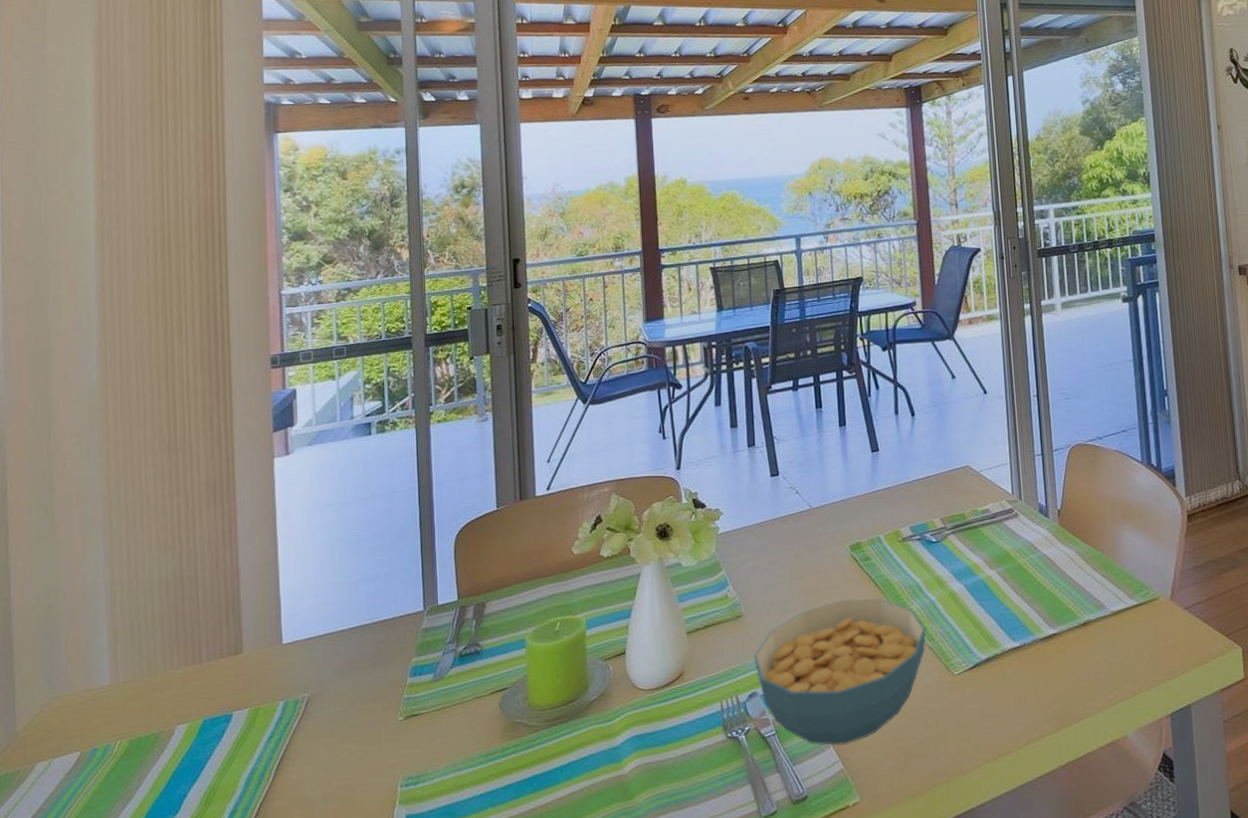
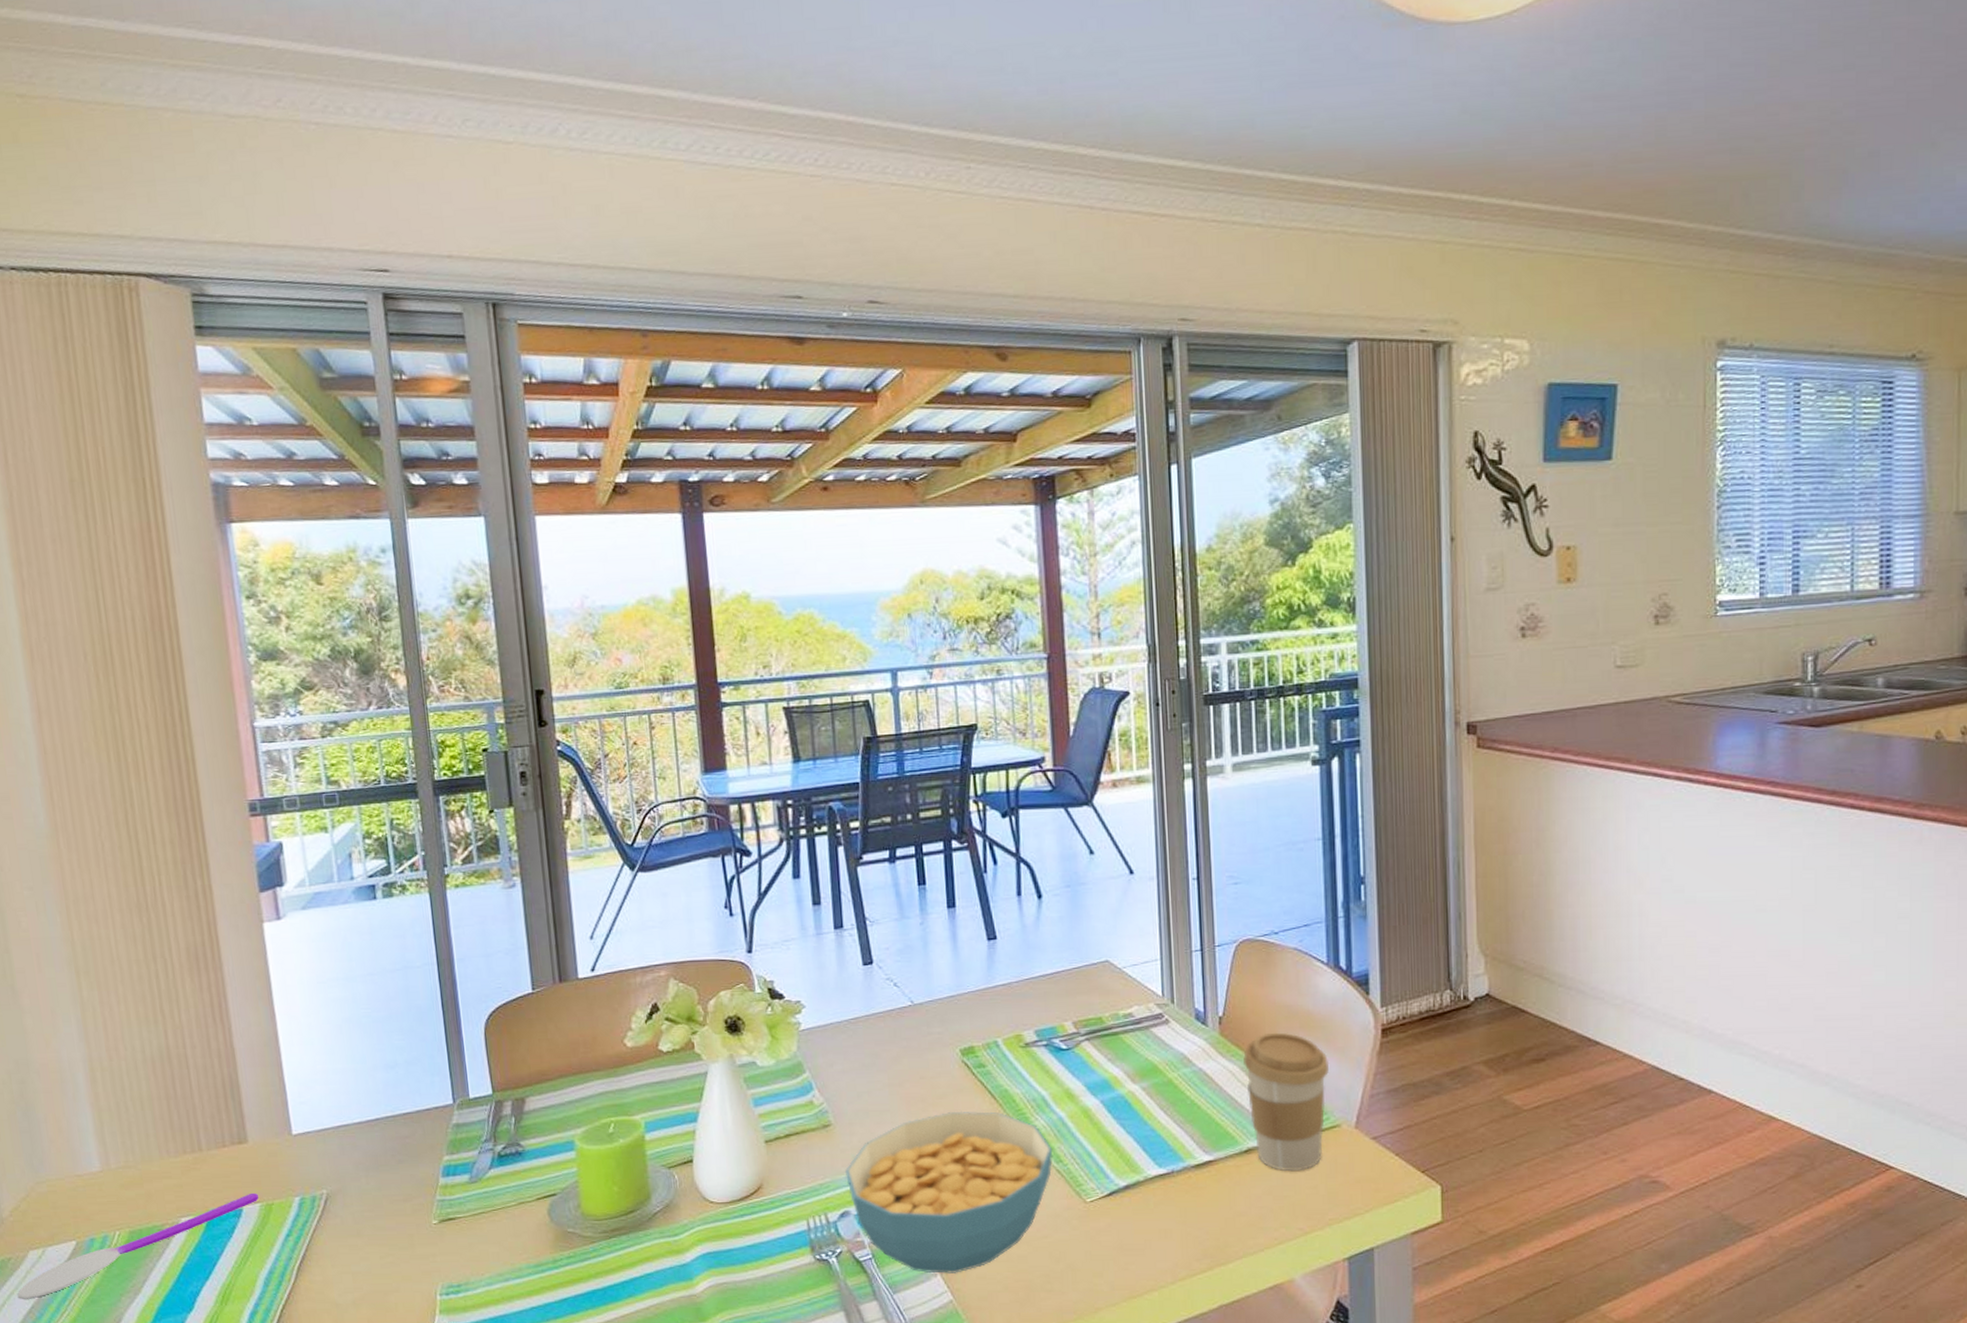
spoon: none [21,699,247,810] -> present [17,1192,258,1299]
coffee cup: none [1078,521,1148,641] -> present [1243,1032,1330,1172]

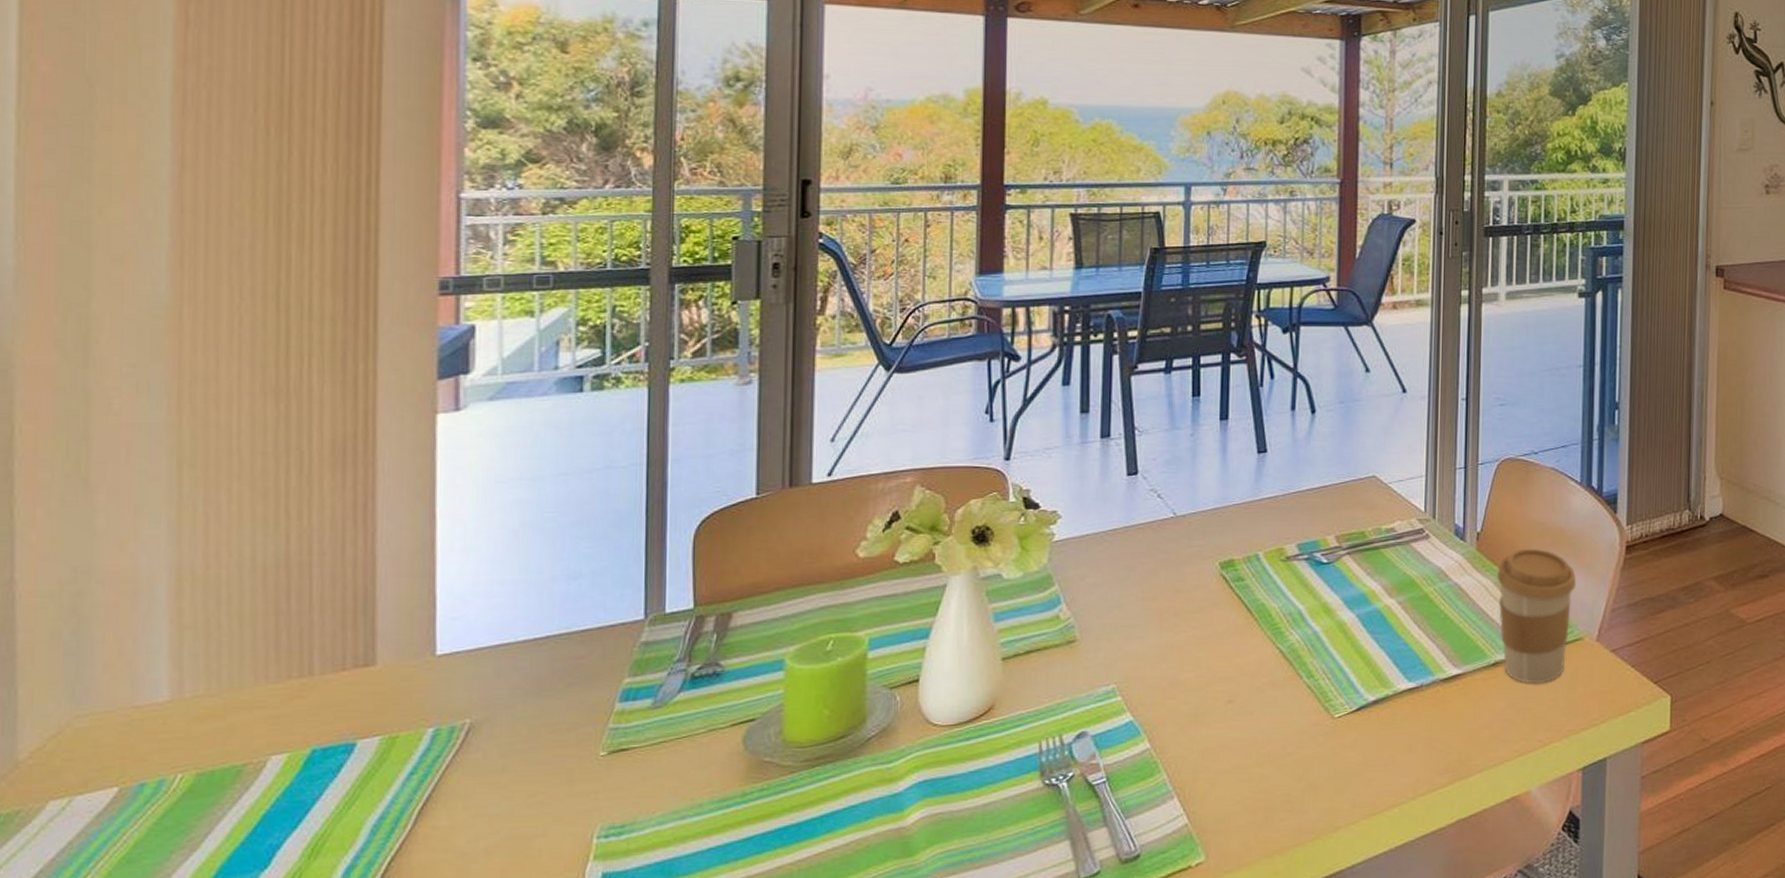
spoon: present [17,1192,258,1299] -> none [20,724,379,862]
cereal bowl: present [844,1111,1053,1274] -> none [1085,625,1305,796]

